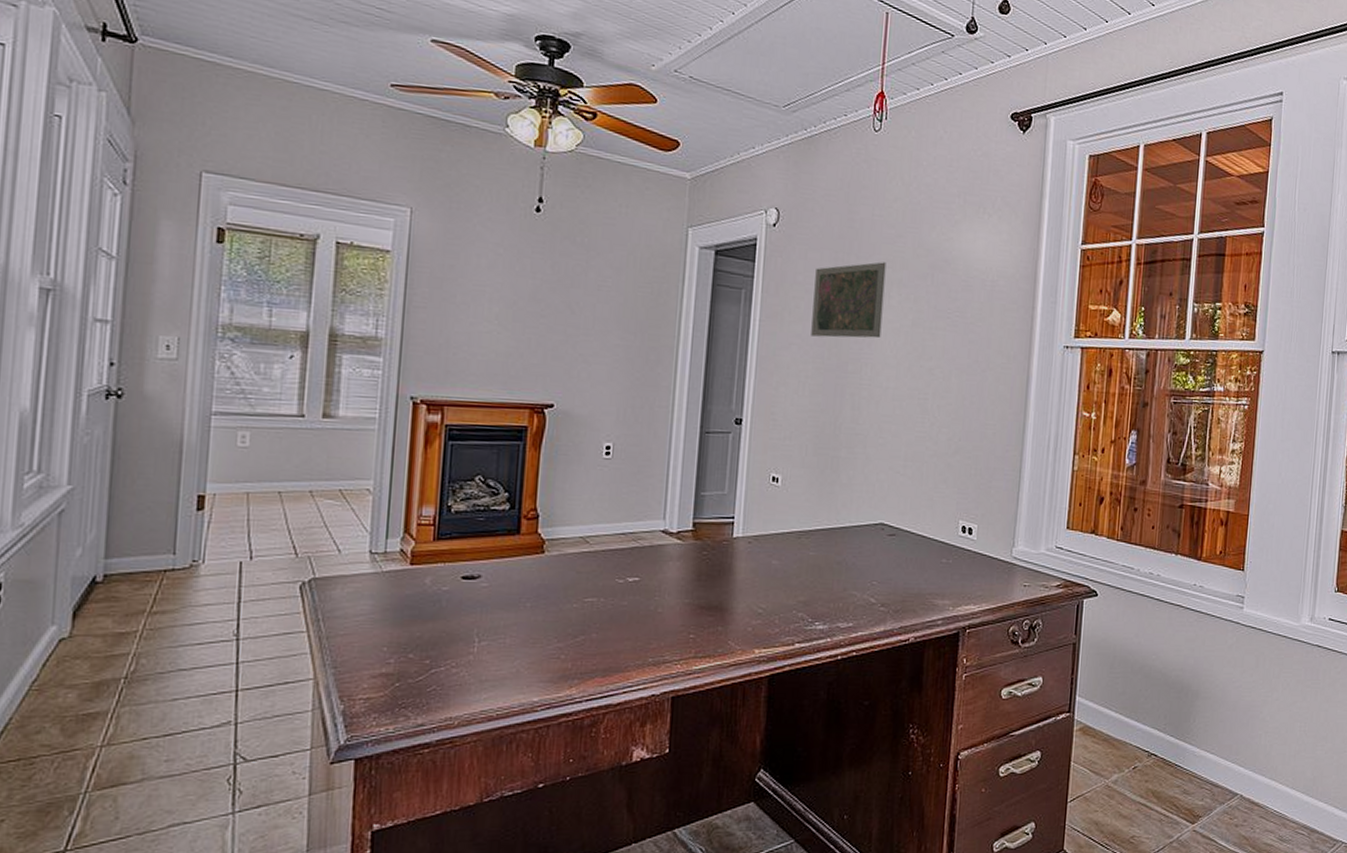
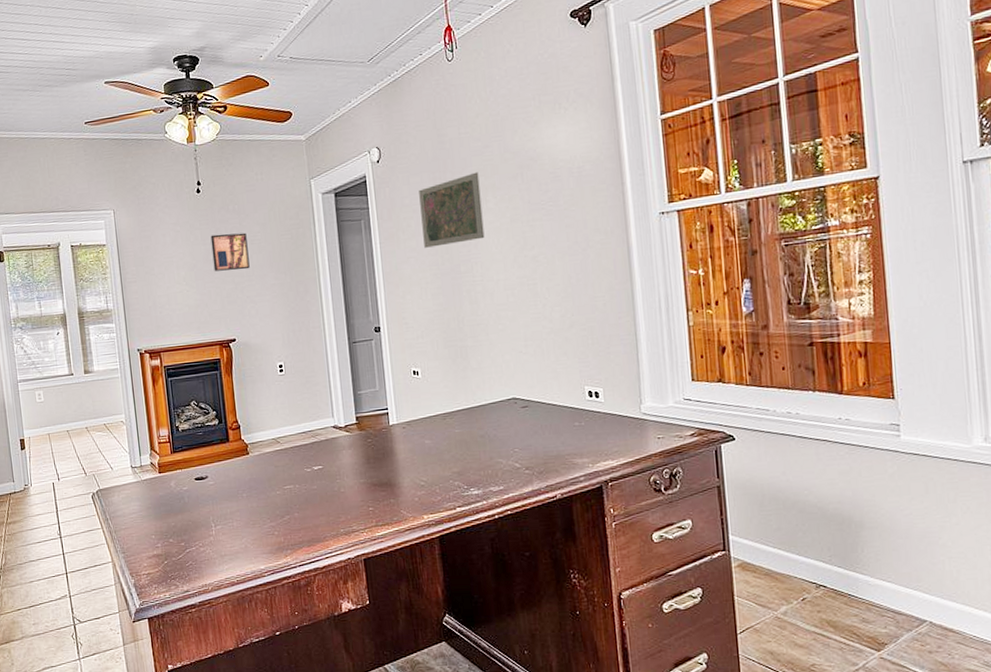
wall art: none [540,268,593,321] -> present [210,232,250,272]

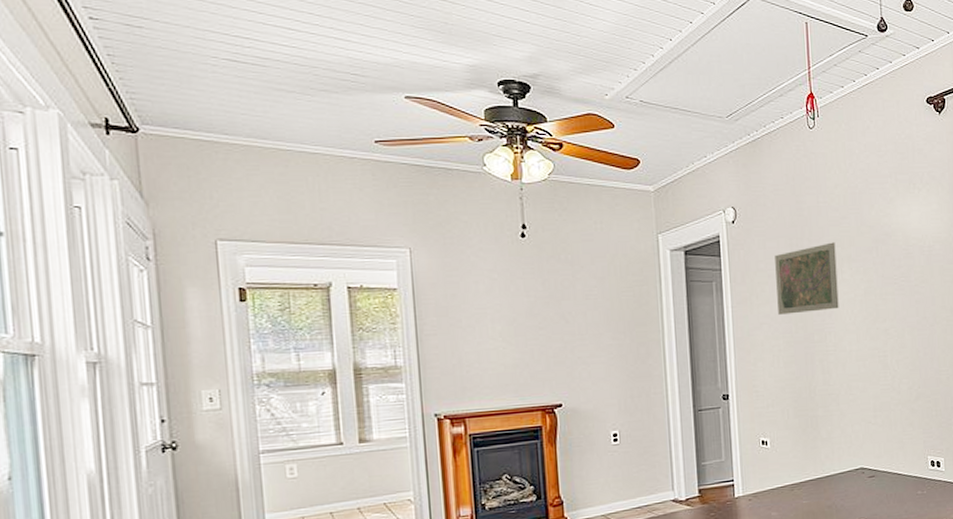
wall art: present [210,232,250,272] -> none [536,285,583,328]

